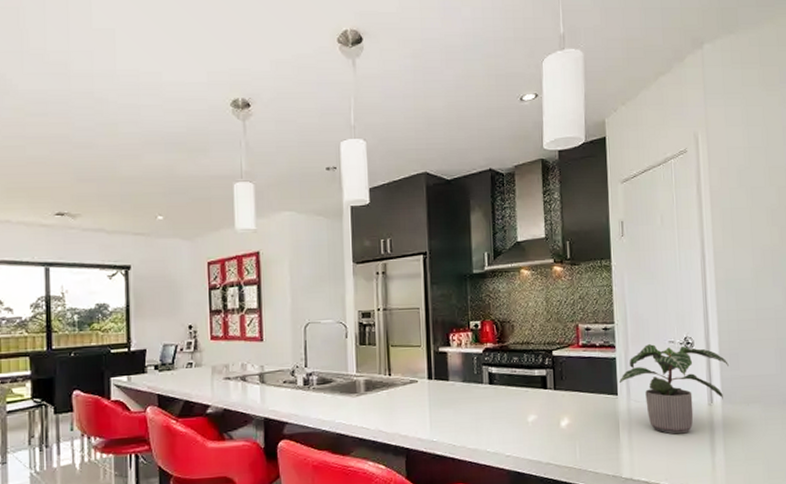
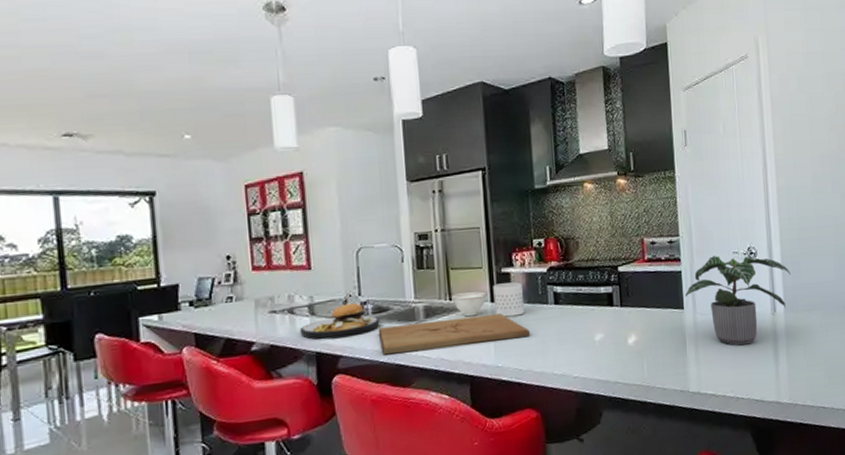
plate: none [250,361,324,407] -> present [299,290,380,340]
cutting board: none [321,390,466,424] -> present [378,313,531,355]
bowl: none [391,368,424,392] -> present [451,291,487,317]
mug: none [430,361,461,394] -> present [493,282,525,317]

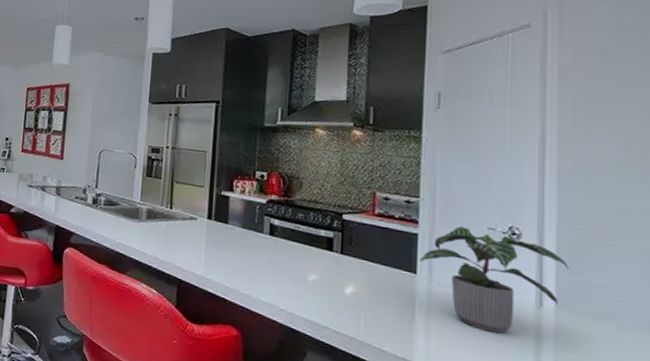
plate: present [299,290,380,340] -> none [46,181,109,220]
cutting board: present [378,313,531,355] -> none [106,218,242,259]
bowl: present [451,291,487,317] -> none [172,204,204,228]
mug: present [493,282,525,317] -> none [210,204,241,238]

